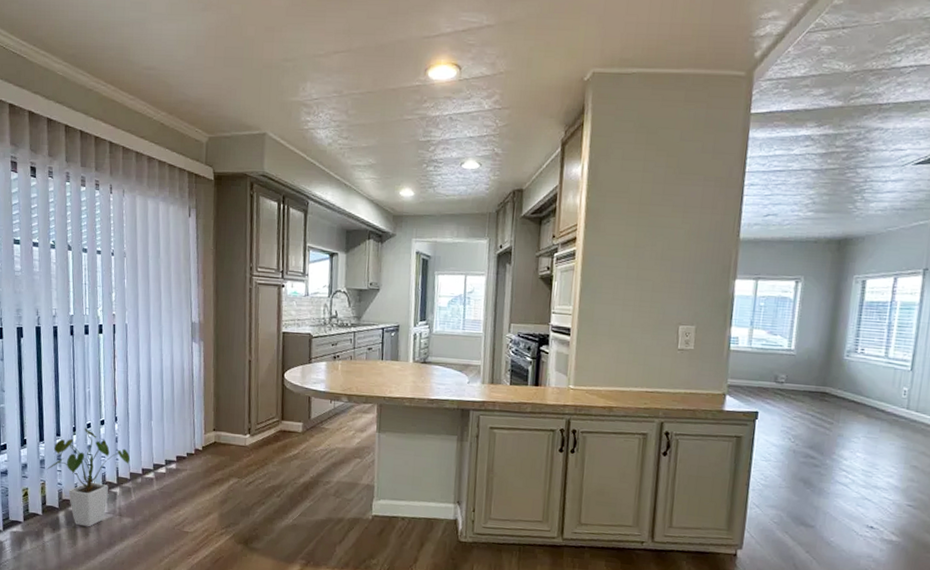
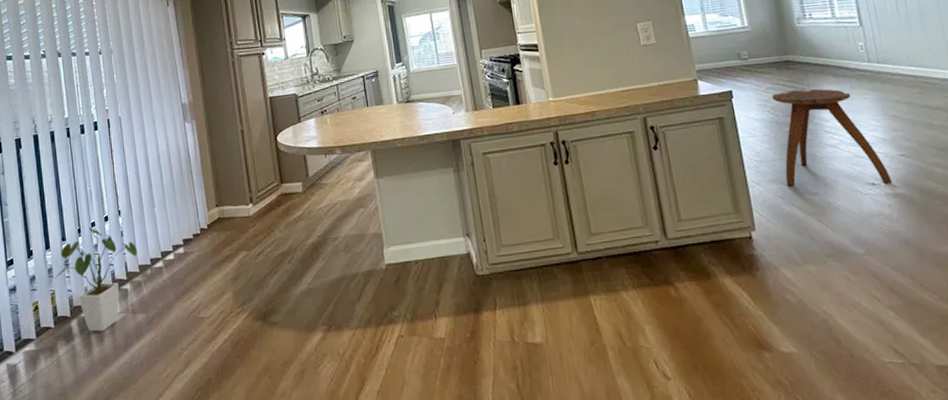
stool: none [785,422,892,531] -> present [771,88,893,187]

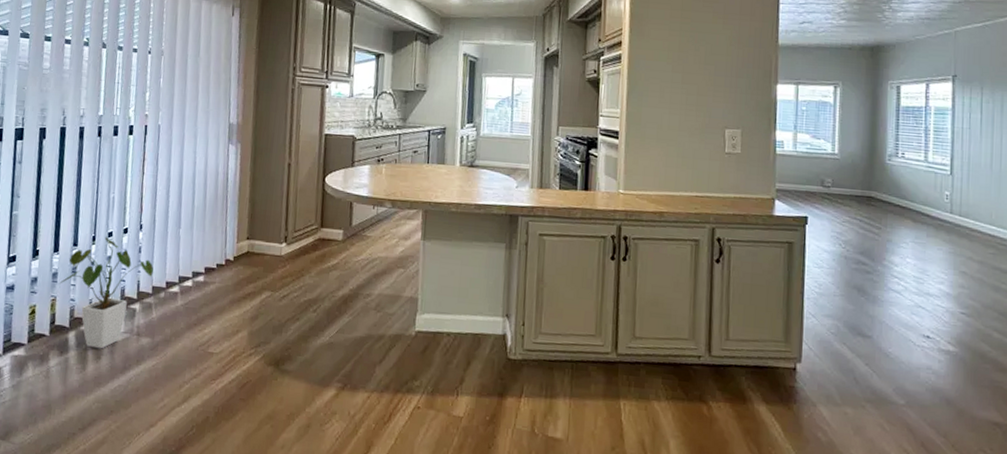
stool: present [771,88,893,187] -> none [842,227,948,341]

